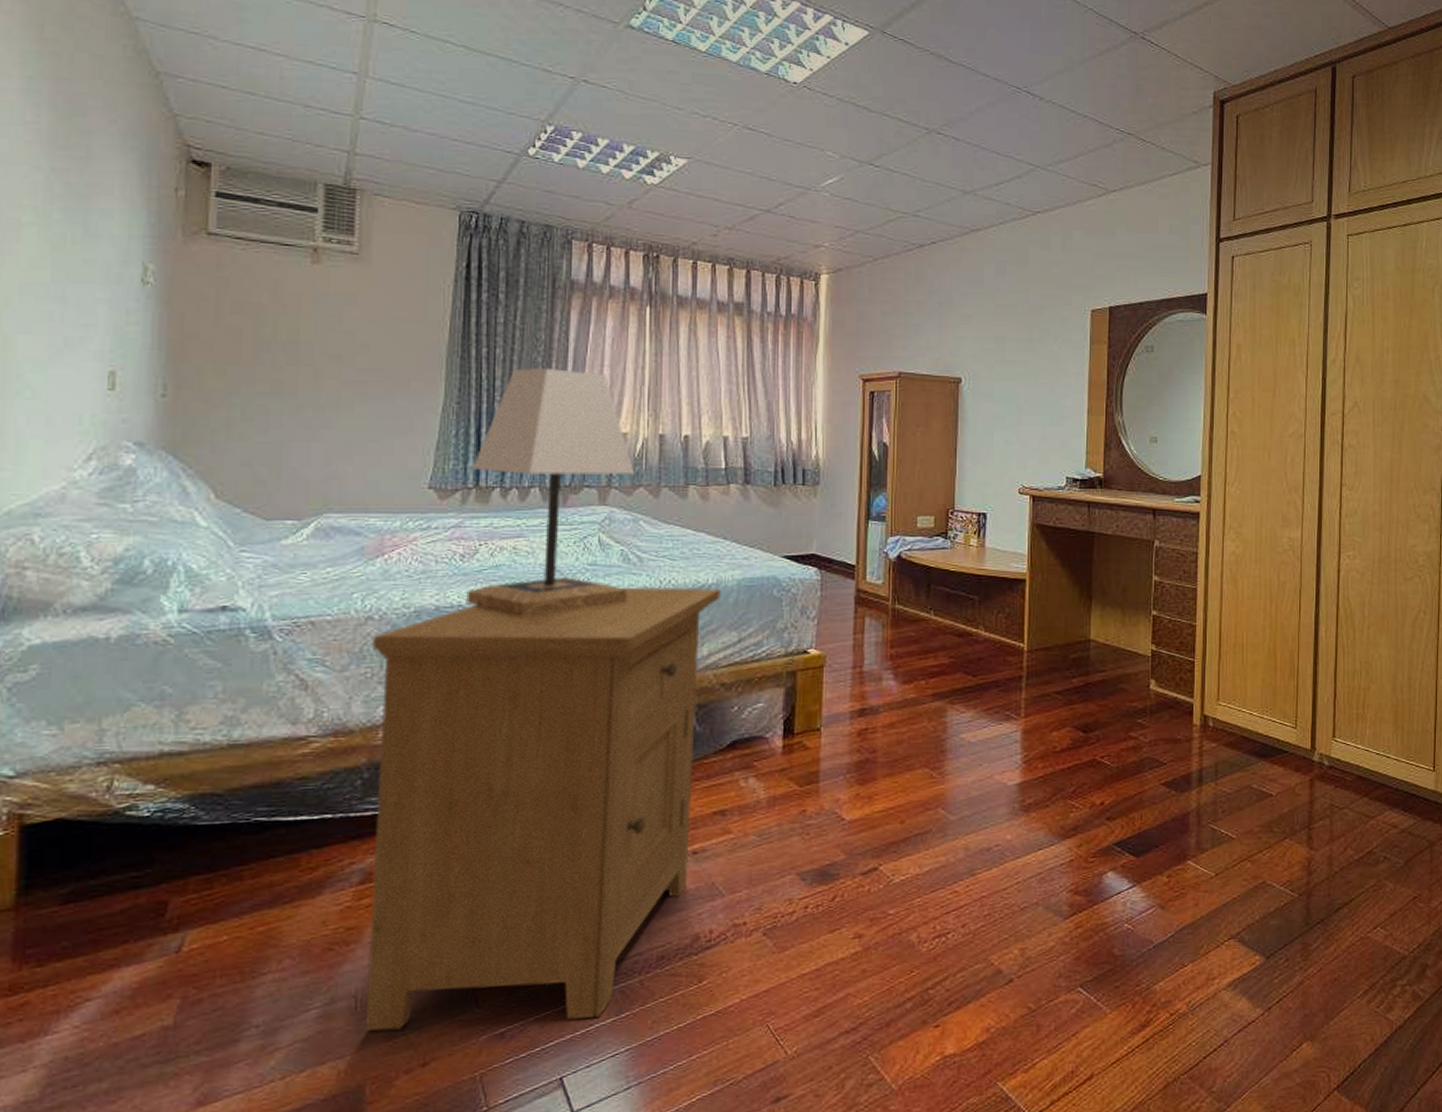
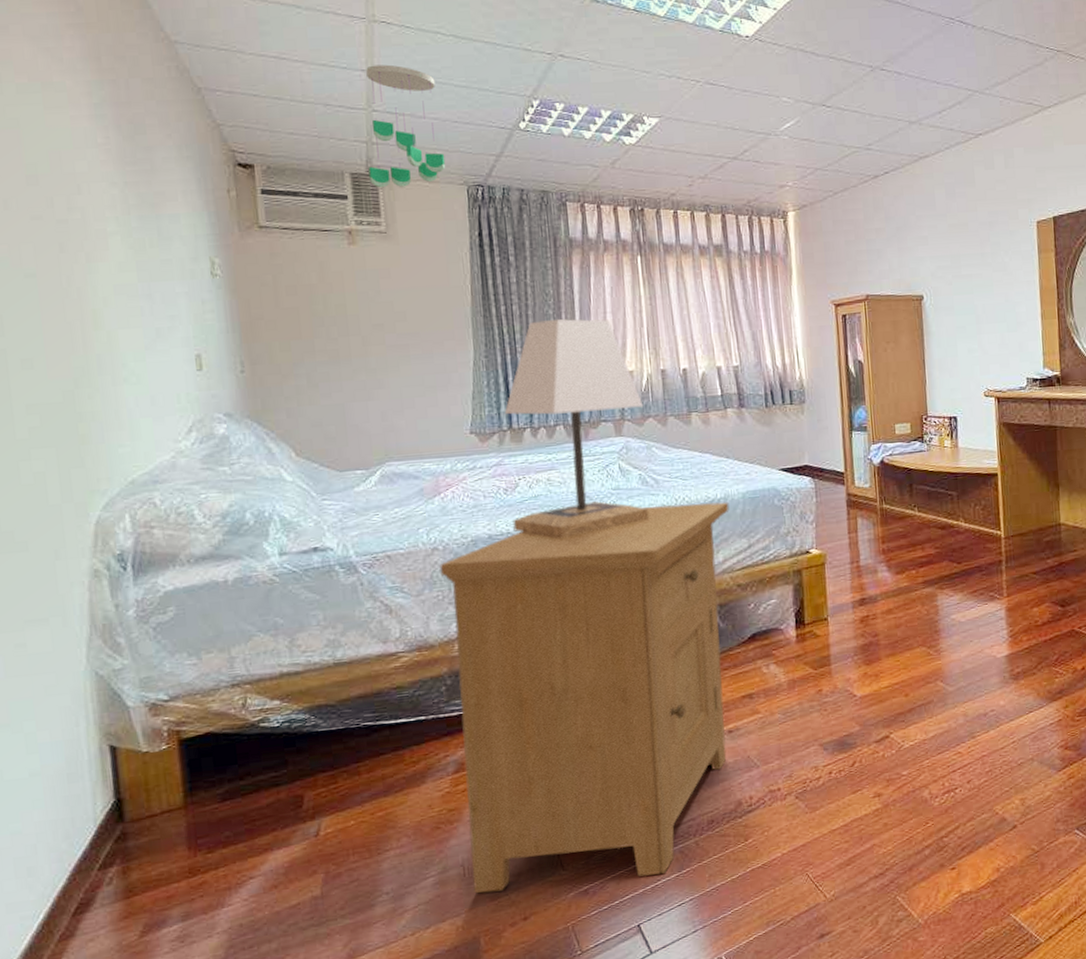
ceiling mobile: none [346,68,438,206] -> present [366,64,446,188]

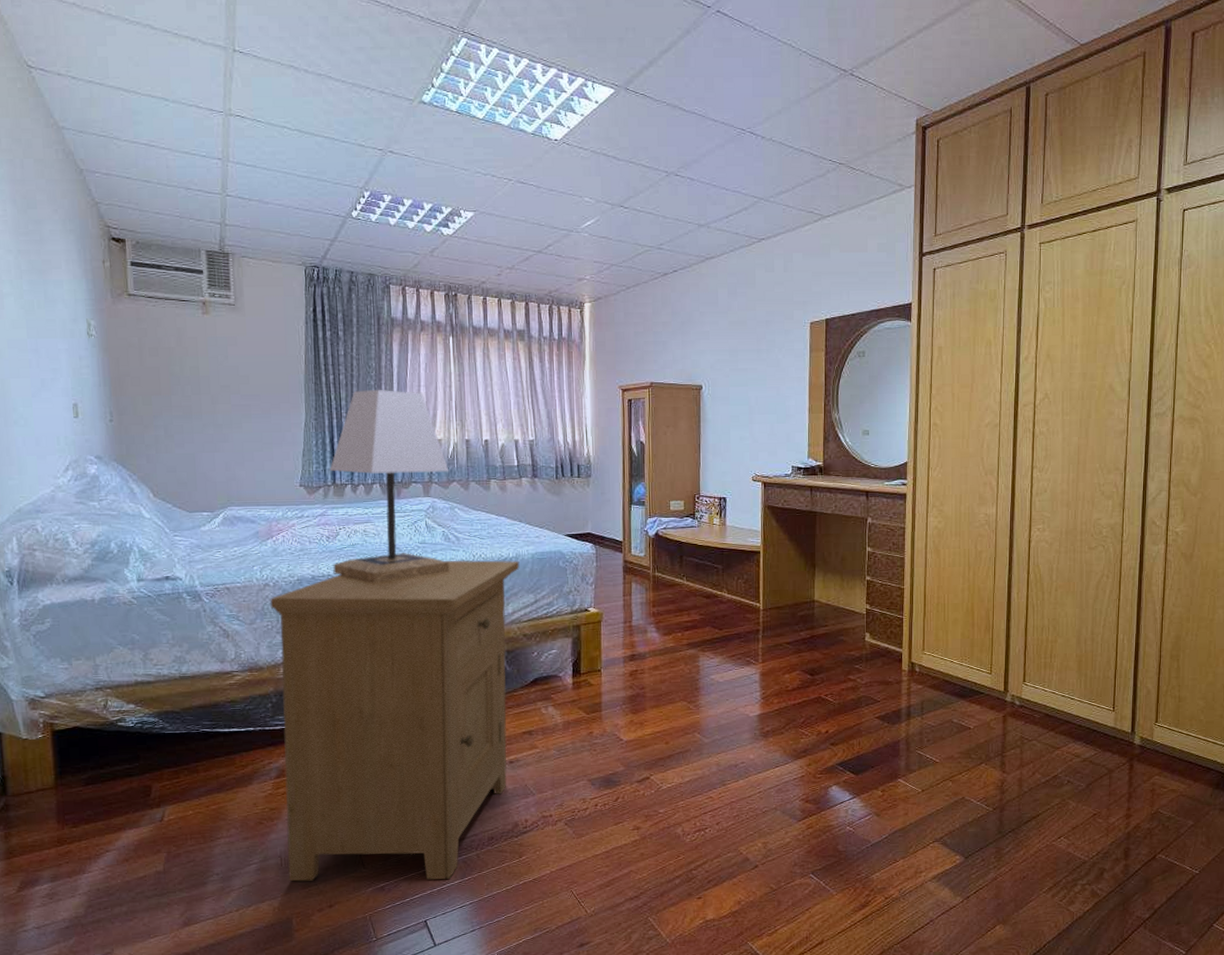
ceiling mobile: present [366,64,446,188] -> none [221,154,287,265]

